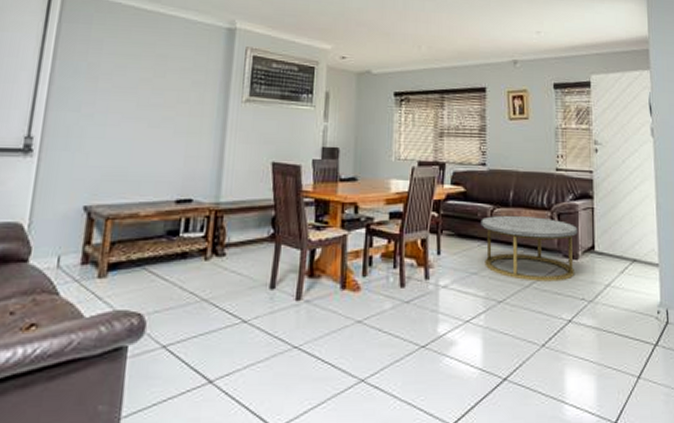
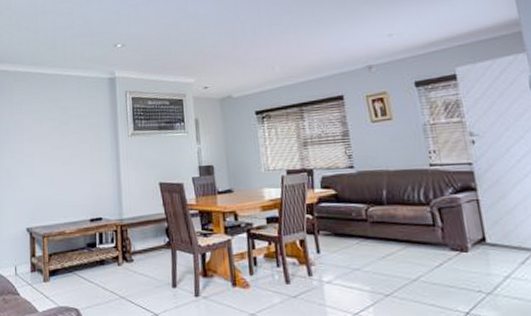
coffee table: present [481,216,578,282] -> none [356,212,466,275]

